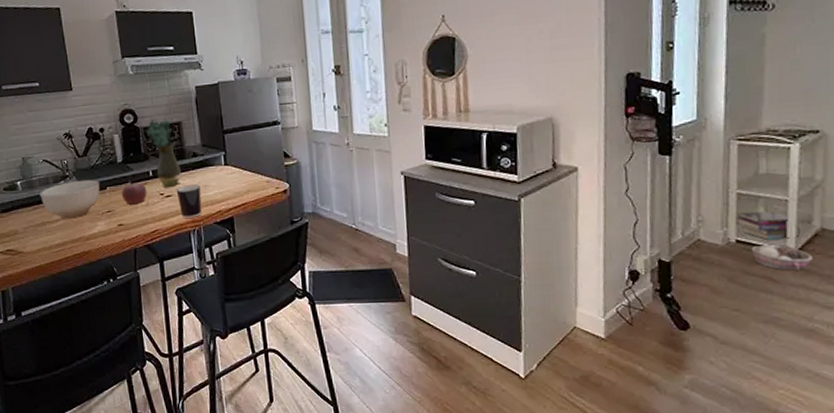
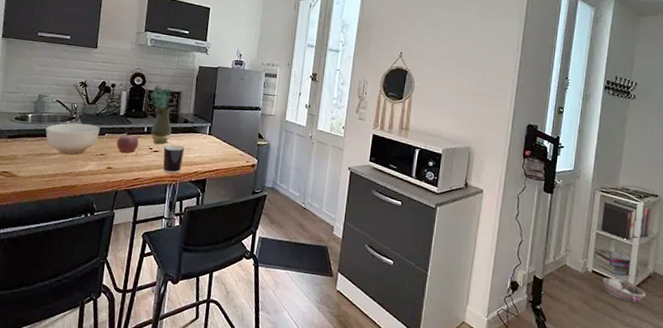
books: none [742,145,812,194] -> present [601,200,652,239]

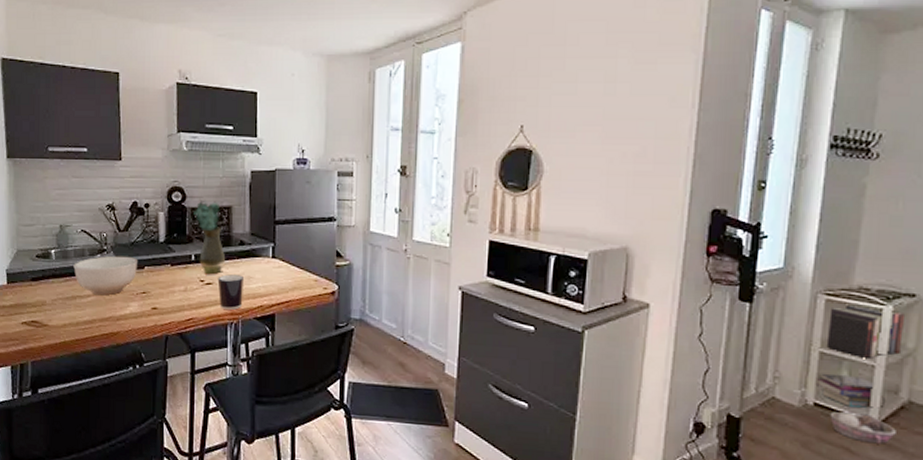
fruit: present [116,132,139,153] -> none [159,262,187,289]

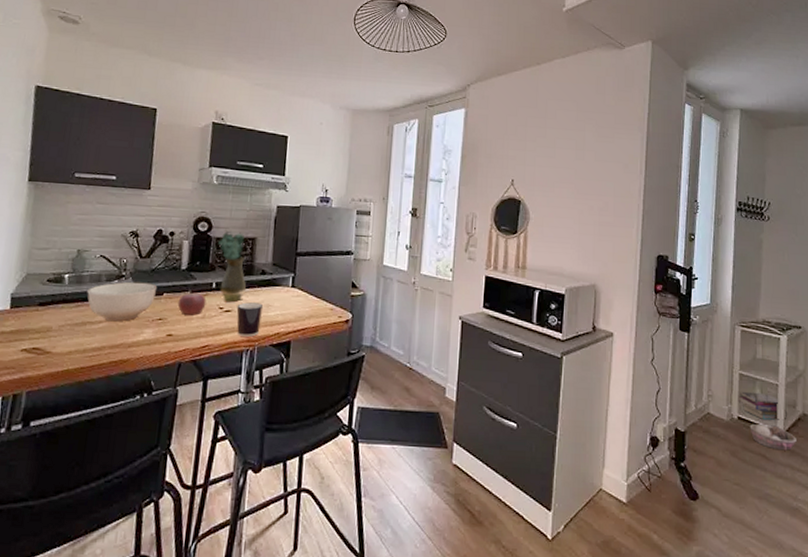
fruit: none [159,262,187,289] -> present [177,289,206,315]
books: present [826,304,906,358] -> none [743,334,796,378]

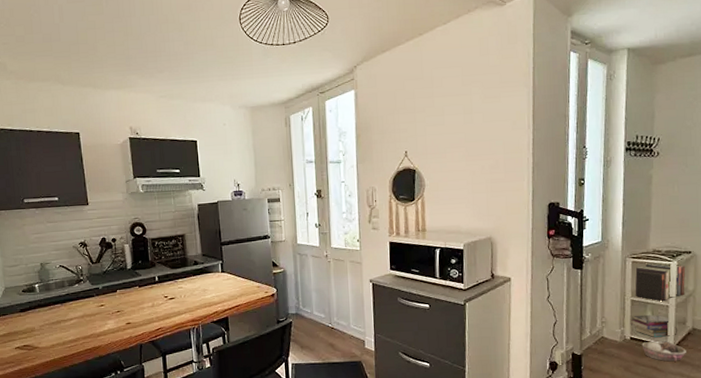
bowl: present [87,281,158,322] -> none [55,283,111,318]
fruit: present [177,289,206,315] -> none [130,284,153,306]
vase: present [218,230,246,302] -> none [153,231,183,291]
mug: present [236,302,264,338] -> none [179,289,201,319]
books: none [743,334,796,378] -> present [635,262,686,301]

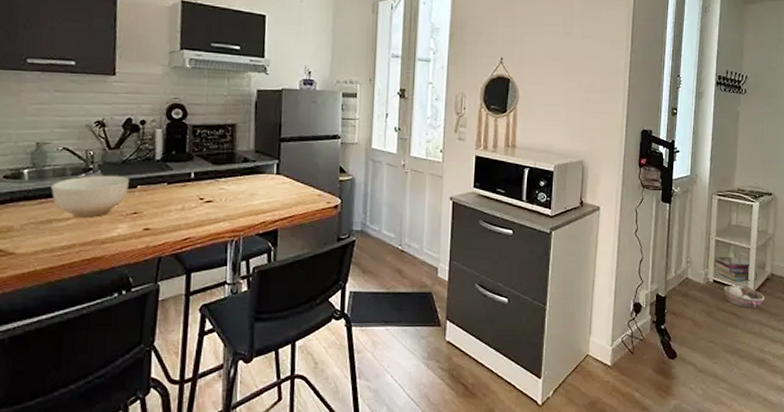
bowl: none [55,283,111,318] -> present [51,175,130,218]
books: present [635,262,686,301] -> none [719,202,767,243]

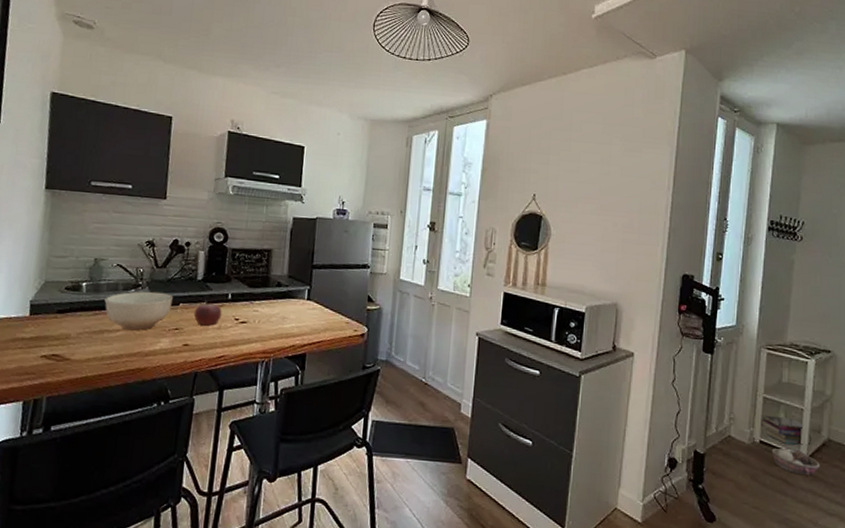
fruit: none [153,180,185,208] -> present [193,300,222,326]

